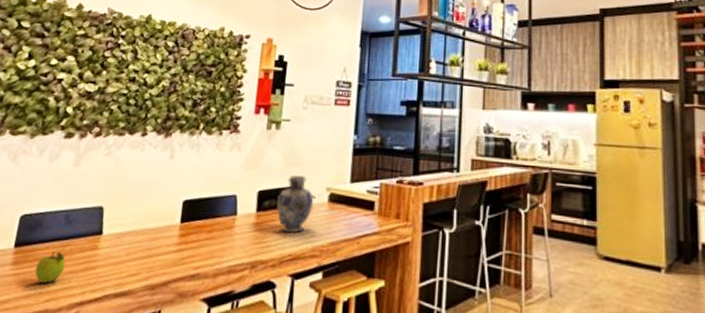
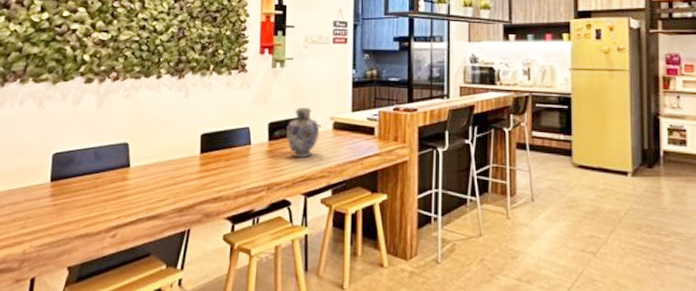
fruit: present [34,250,66,284] -> none [72,183,100,211]

